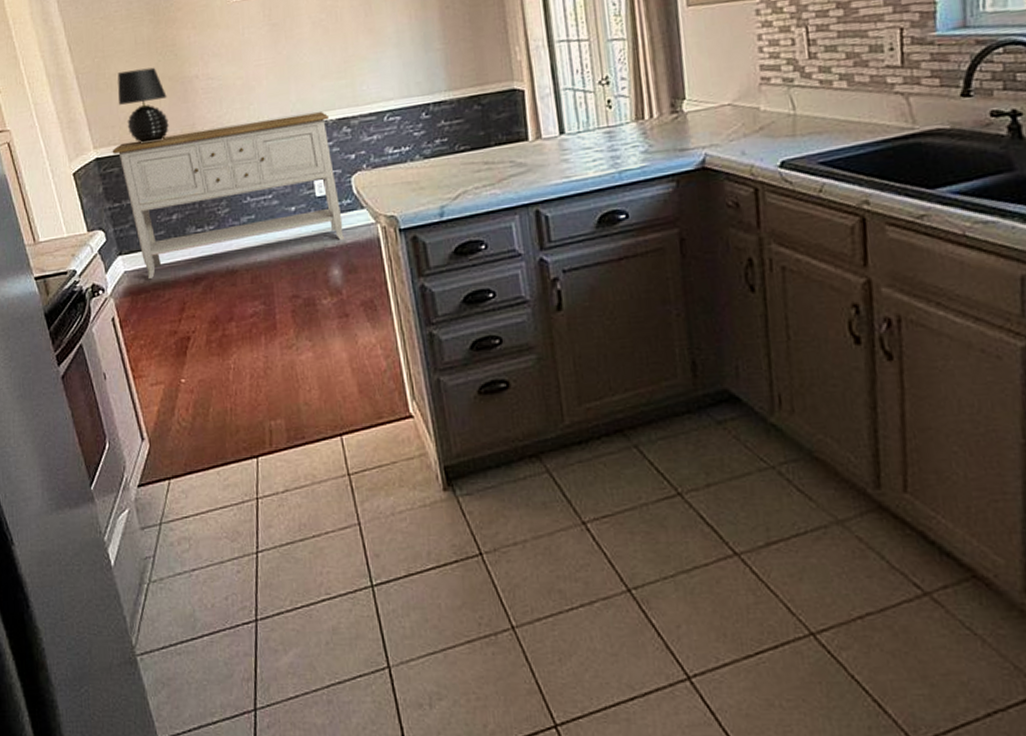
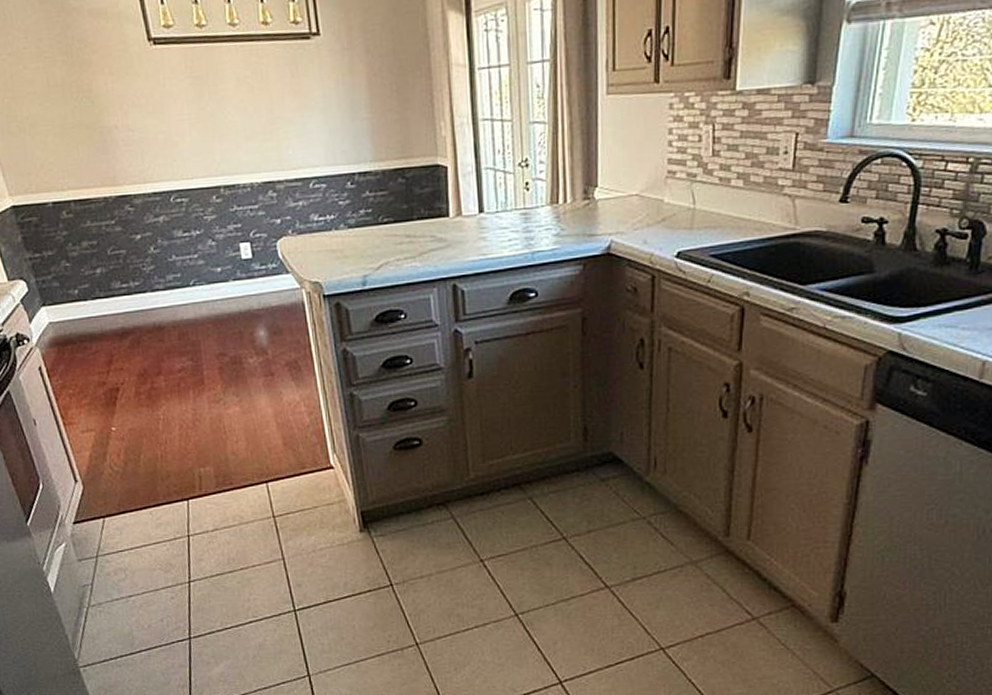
sideboard: present [112,112,344,279] -> none [29,174,270,330]
table lamp: present [117,67,169,145] -> none [30,113,89,195]

